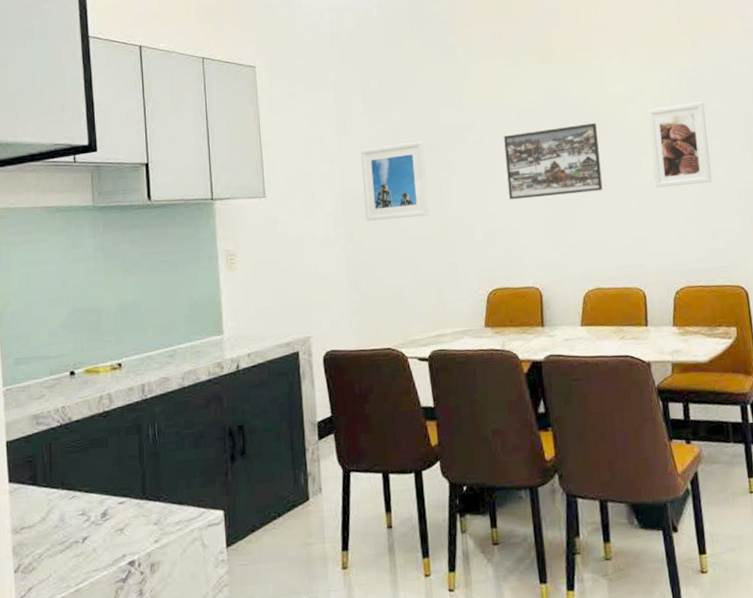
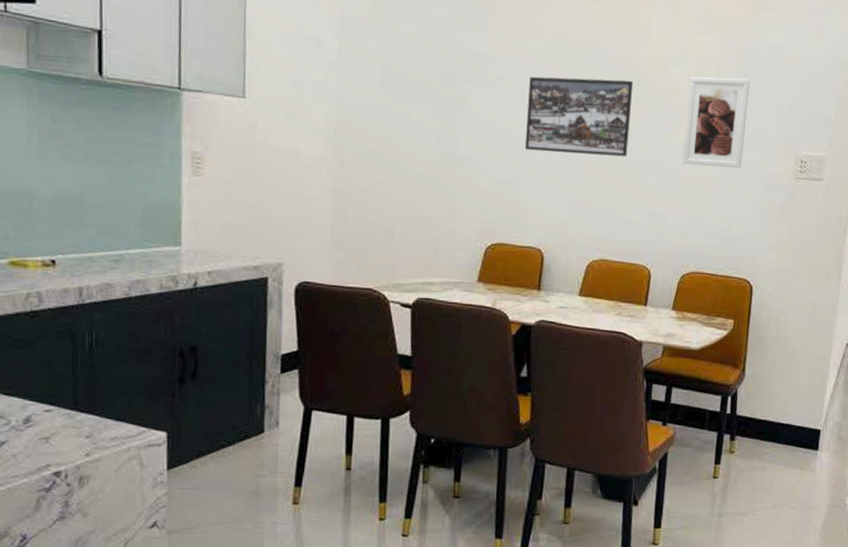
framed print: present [360,141,429,221] -> none [361,62,438,152]

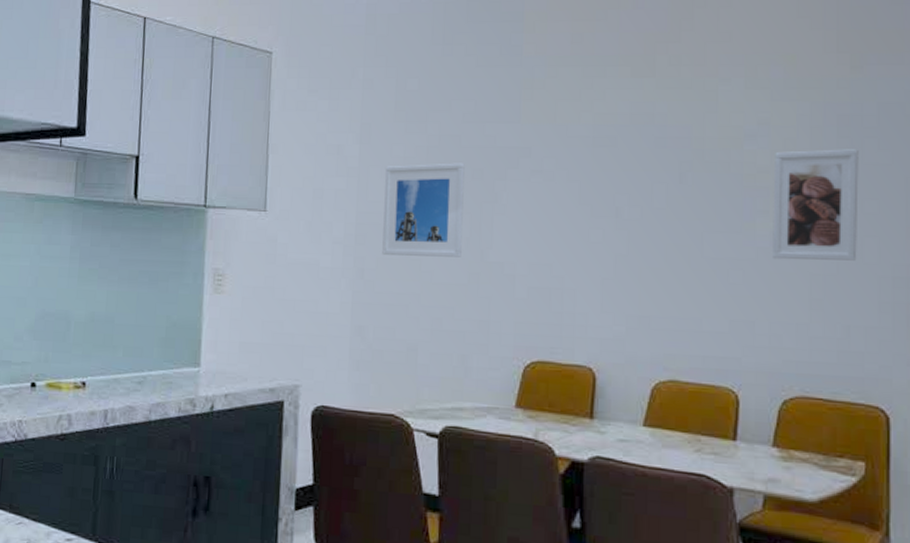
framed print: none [361,62,438,152] -> present [382,163,465,257]
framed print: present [525,76,634,157] -> none [568,162,700,254]

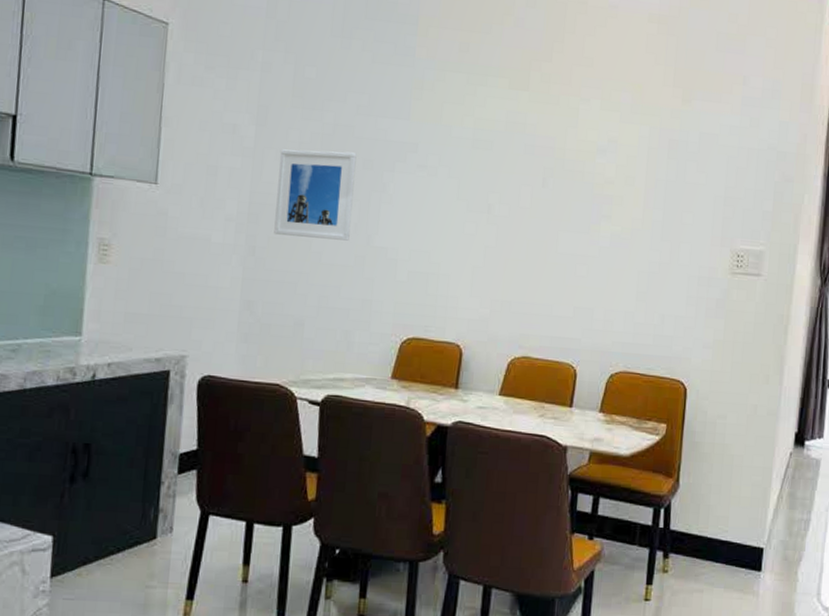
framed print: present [772,149,859,261] -> none [611,166,683,262]

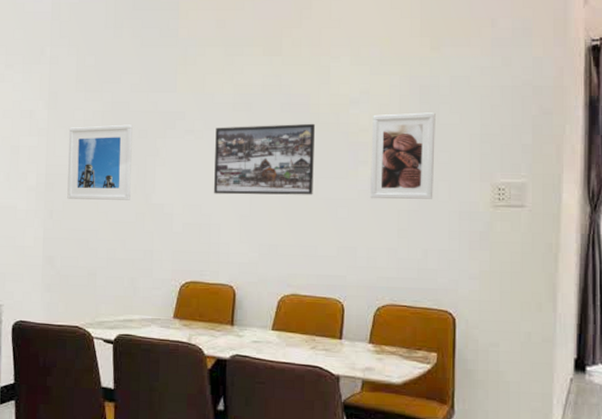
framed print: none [445,165,560,249] -> present [214,123,316,195]
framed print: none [611,166,683,262] -> present [370,112,436,199]

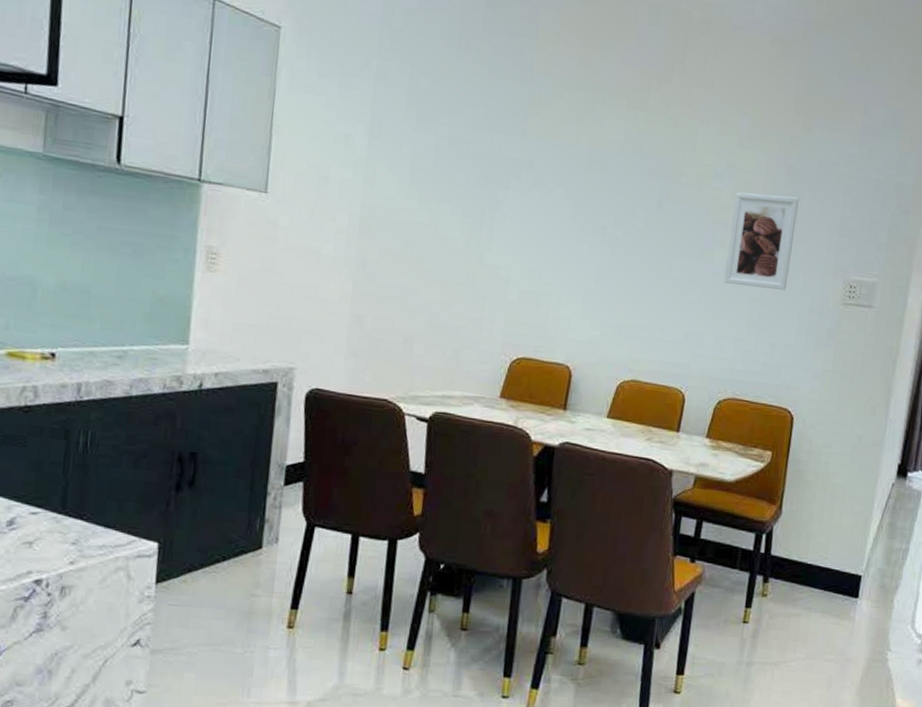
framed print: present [67,124,133,200] -> none [385,162,471,258]
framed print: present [214,123,316,195] -> none [558,185,676,273]

